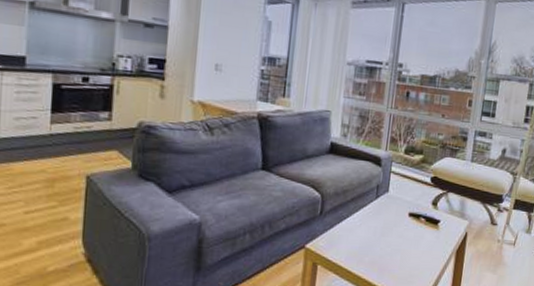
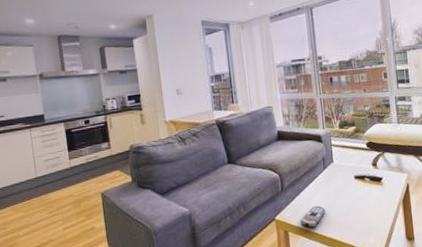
remote control: none [334,239,367,265] -> present [300,205,326,228]

